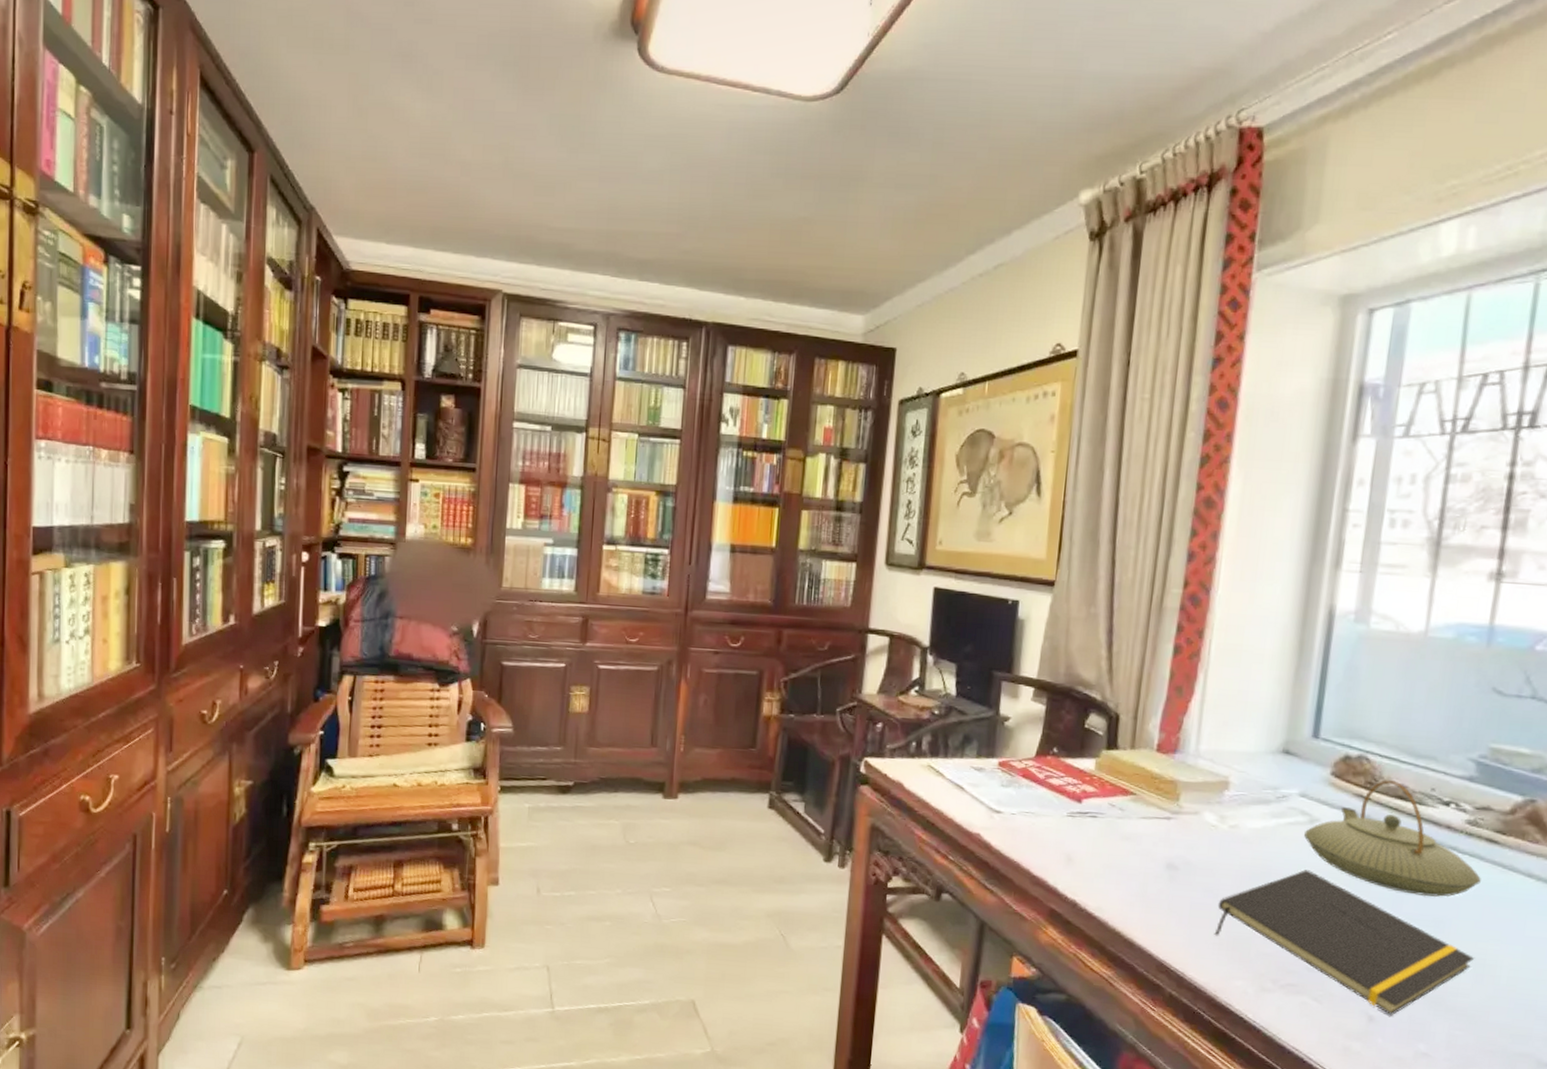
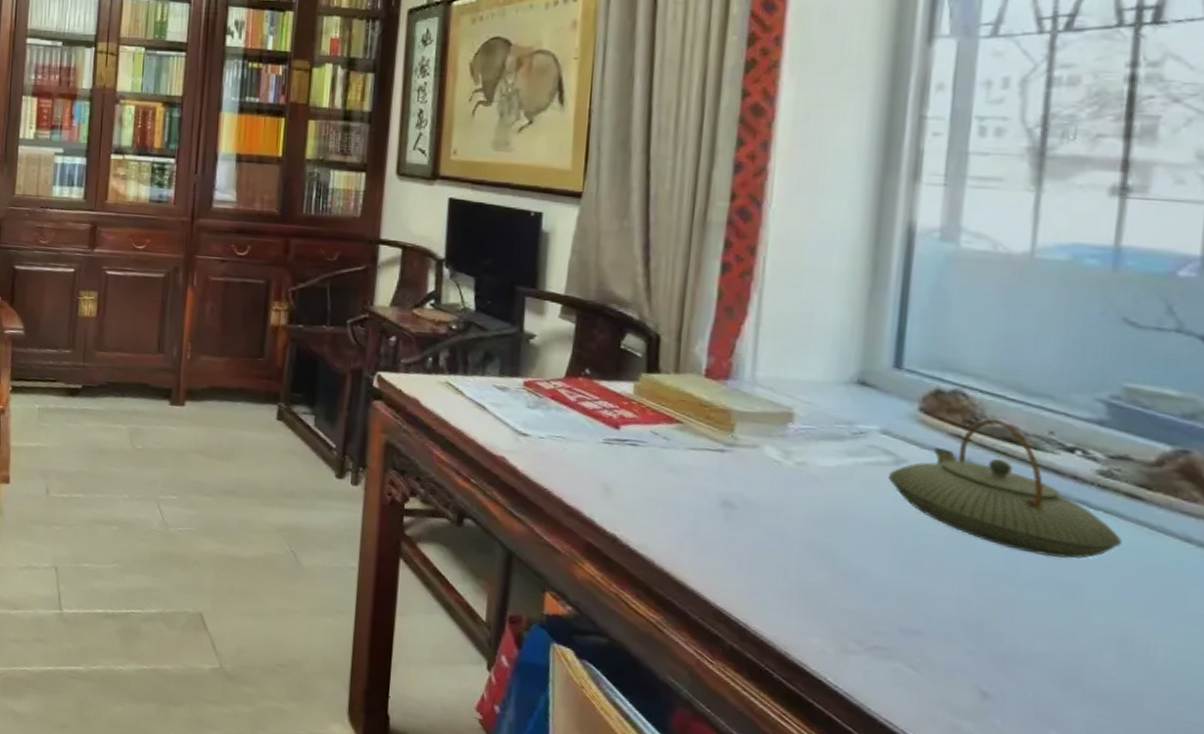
notepad: present [1214,870,1475,1016] -> none [782,517,1120,694]

